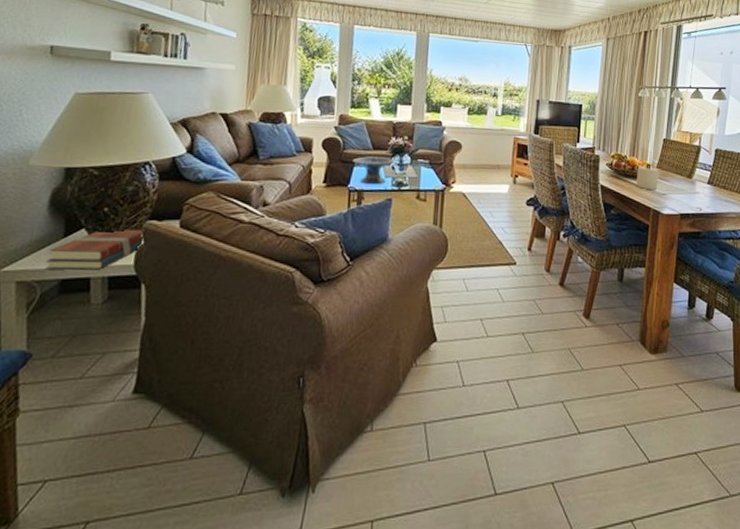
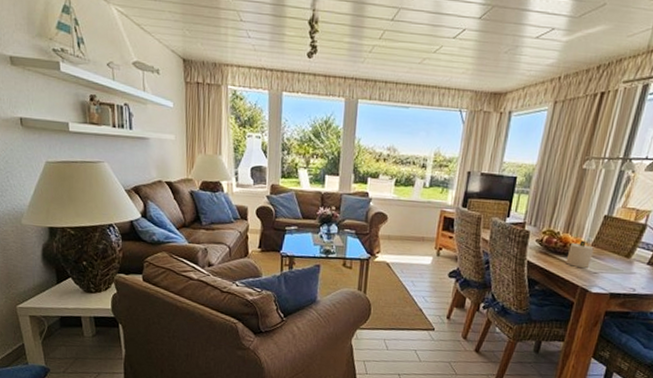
books: present [45,228,145,270] -> none [48,279,117,311]
decorative bowl: present [352,156,395,185] -> none [284,225,323,252]

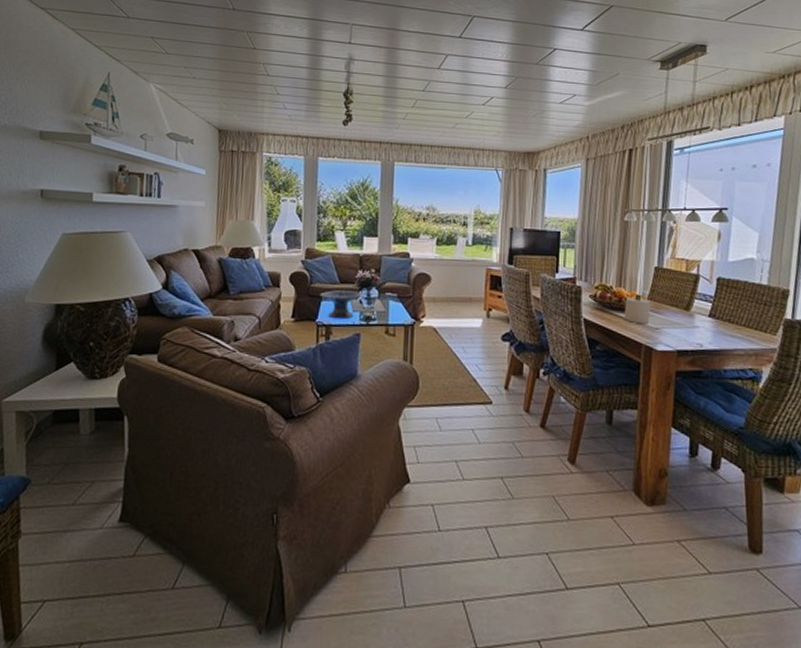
decorative bowl: none [284,225,323,252] -> present [320,290,362,320]

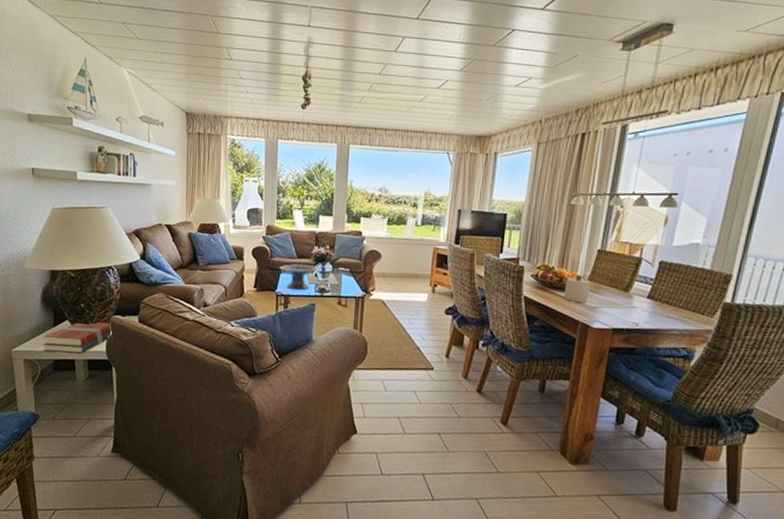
books: none [40,362,127,402] -> present [43,321,113,354]

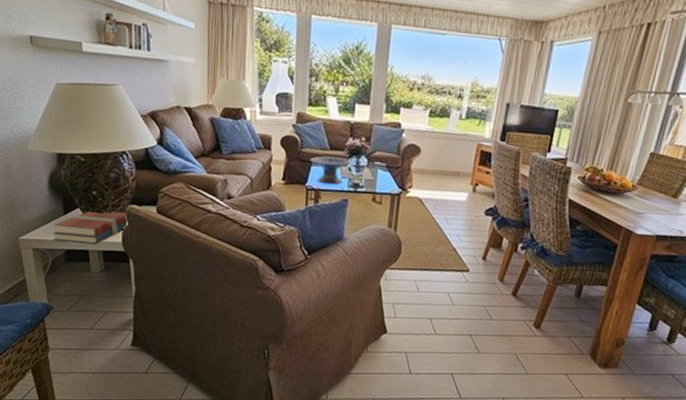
candle: present [563,275,591,304] -> none [609,178,639,209]

